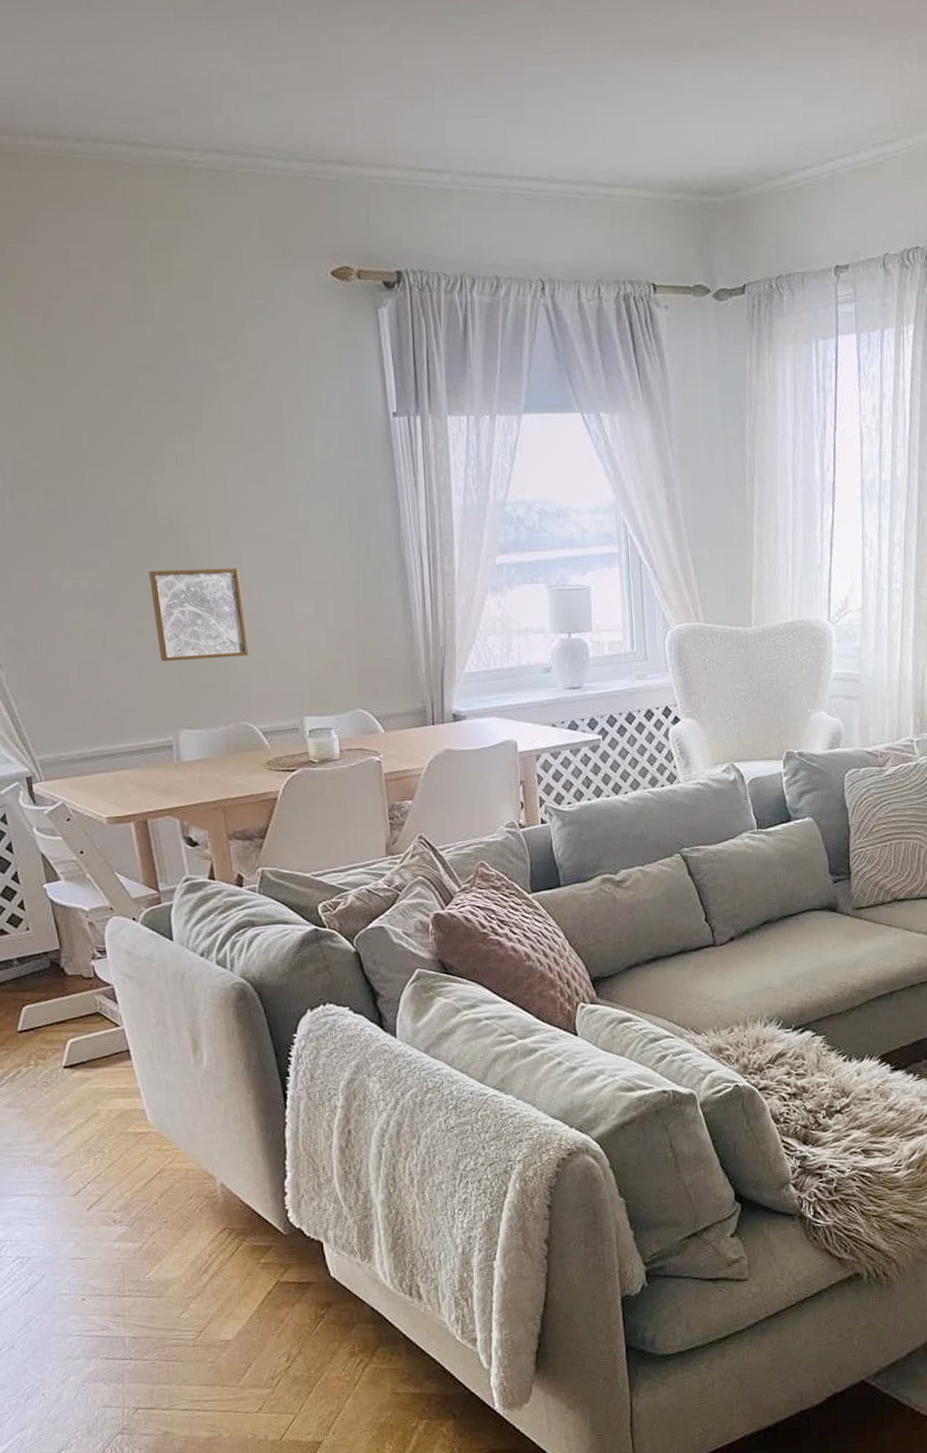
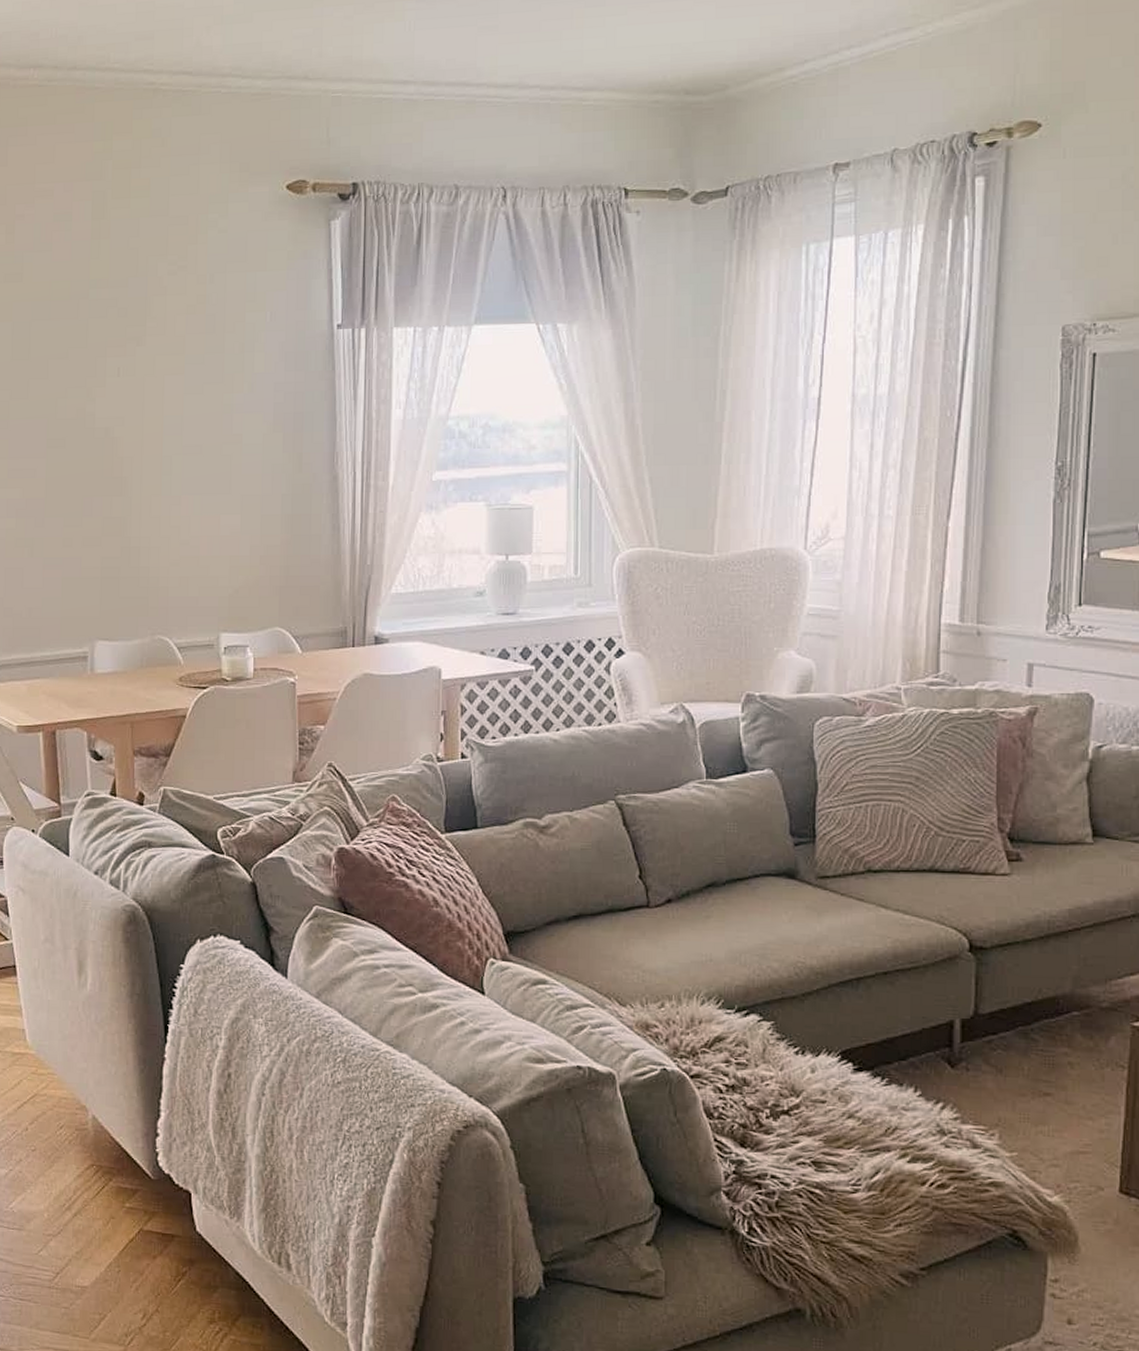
wall art: present [149,567,249,662] -> none [81,479,171,572]

